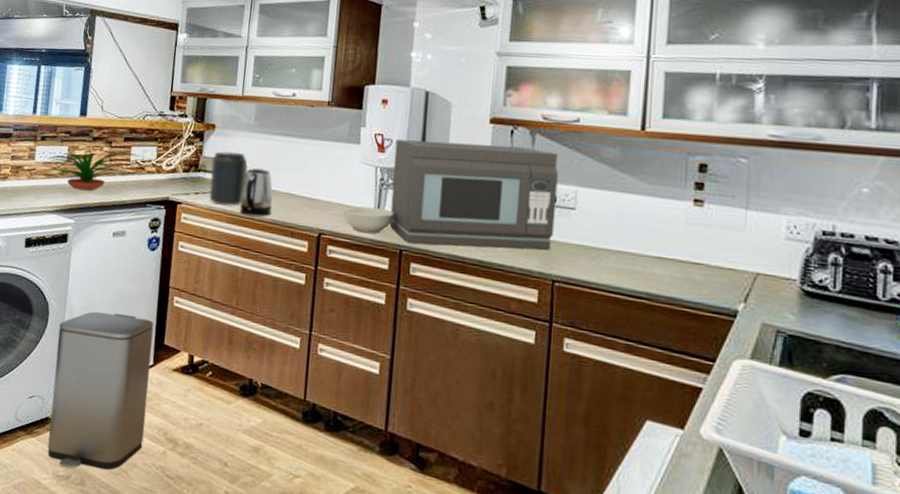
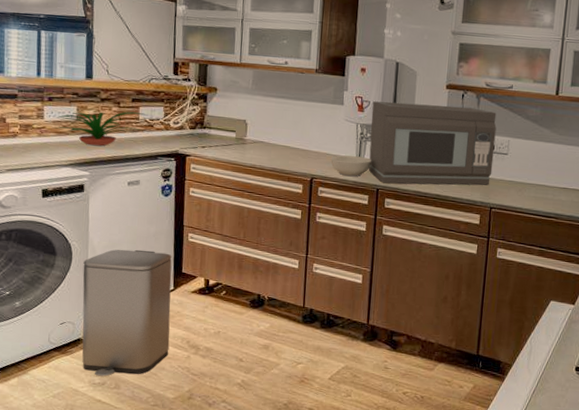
soda can: present [209,151,247,207] -> none [215,111,248,158]
kettle: present [239,167,273,218] -> none [243,124,271,166]

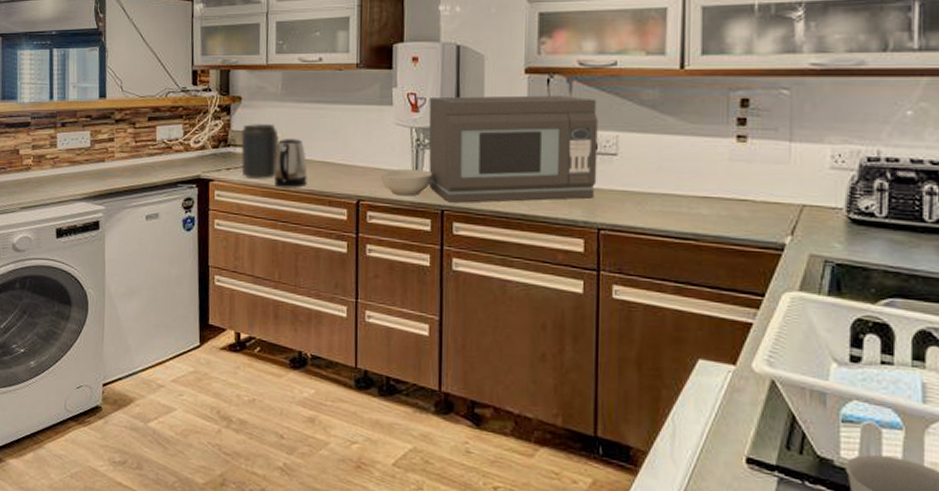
plant: present [51,111,149,146] -> none [64,132,167,175]
pedal bin: present [82,249,172,377] -> none [100,296,197,454]
soda can: none [215,111,248,158] -> present [241,123,278,180]
kettle: none [243,124,271,166] -> present [274,137,307,189]

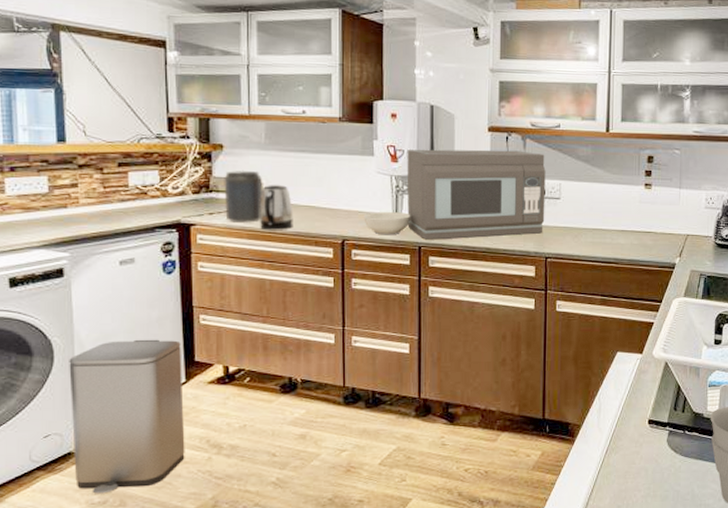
pedal bin: none [100,296,197,454] -> present [69,339,185,494]

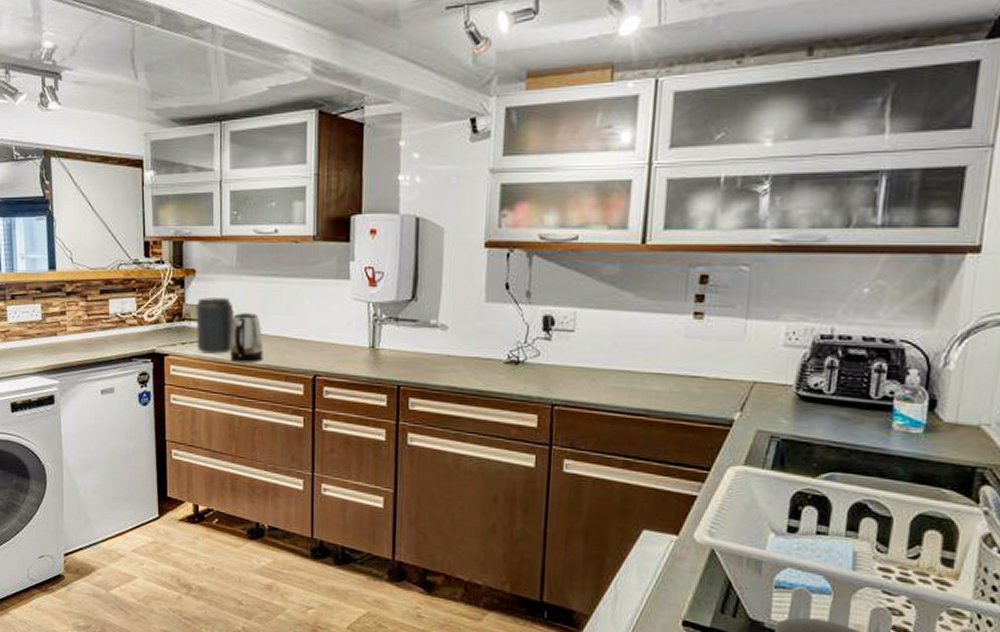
pedal bin: present [69,339,185,494] -> none [59,470,158,619]
bowl: present [364,212,411,235] -> none [337,344,390,372]
microwave: present [406,149,546,240] -> none [385,270,557,379]

